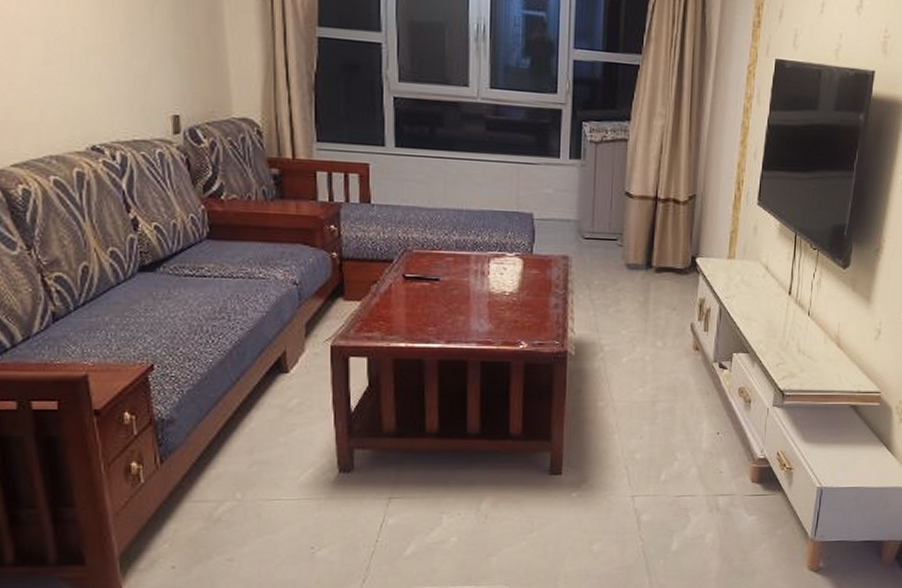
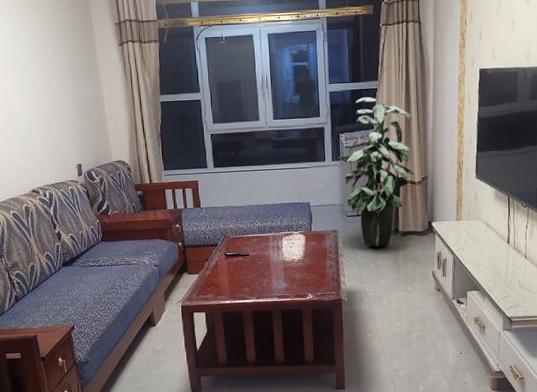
indoor plant: none [577,75,683,284] -> present [337,97,414,247]

